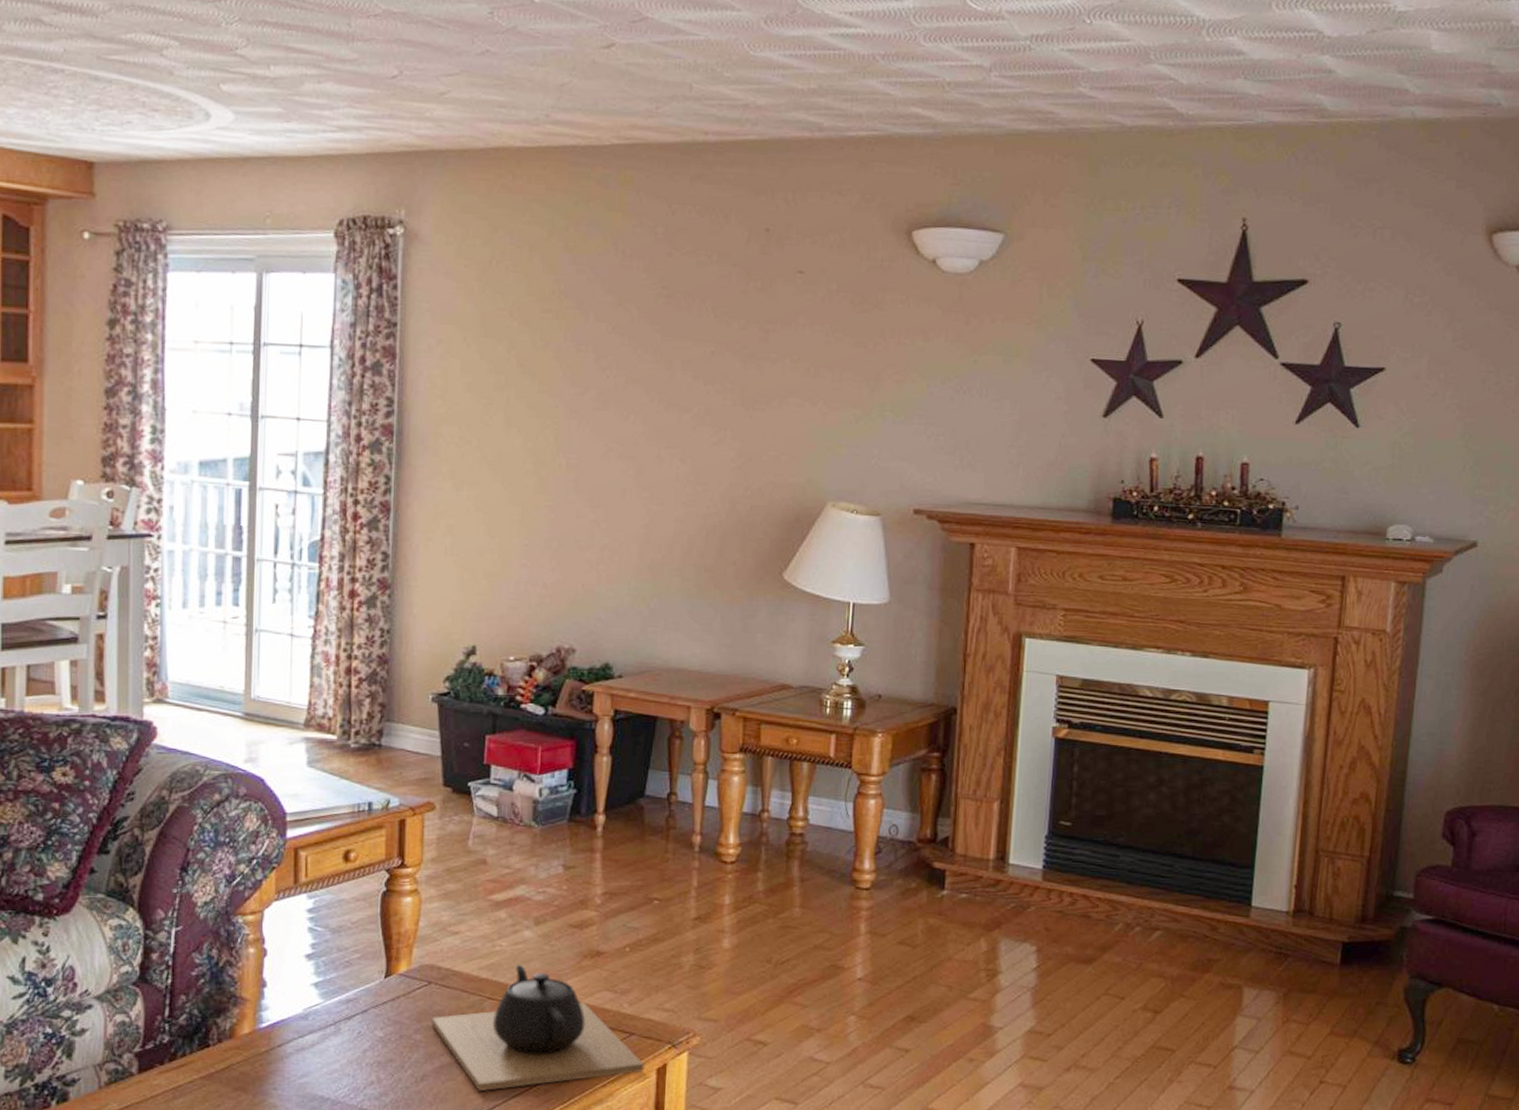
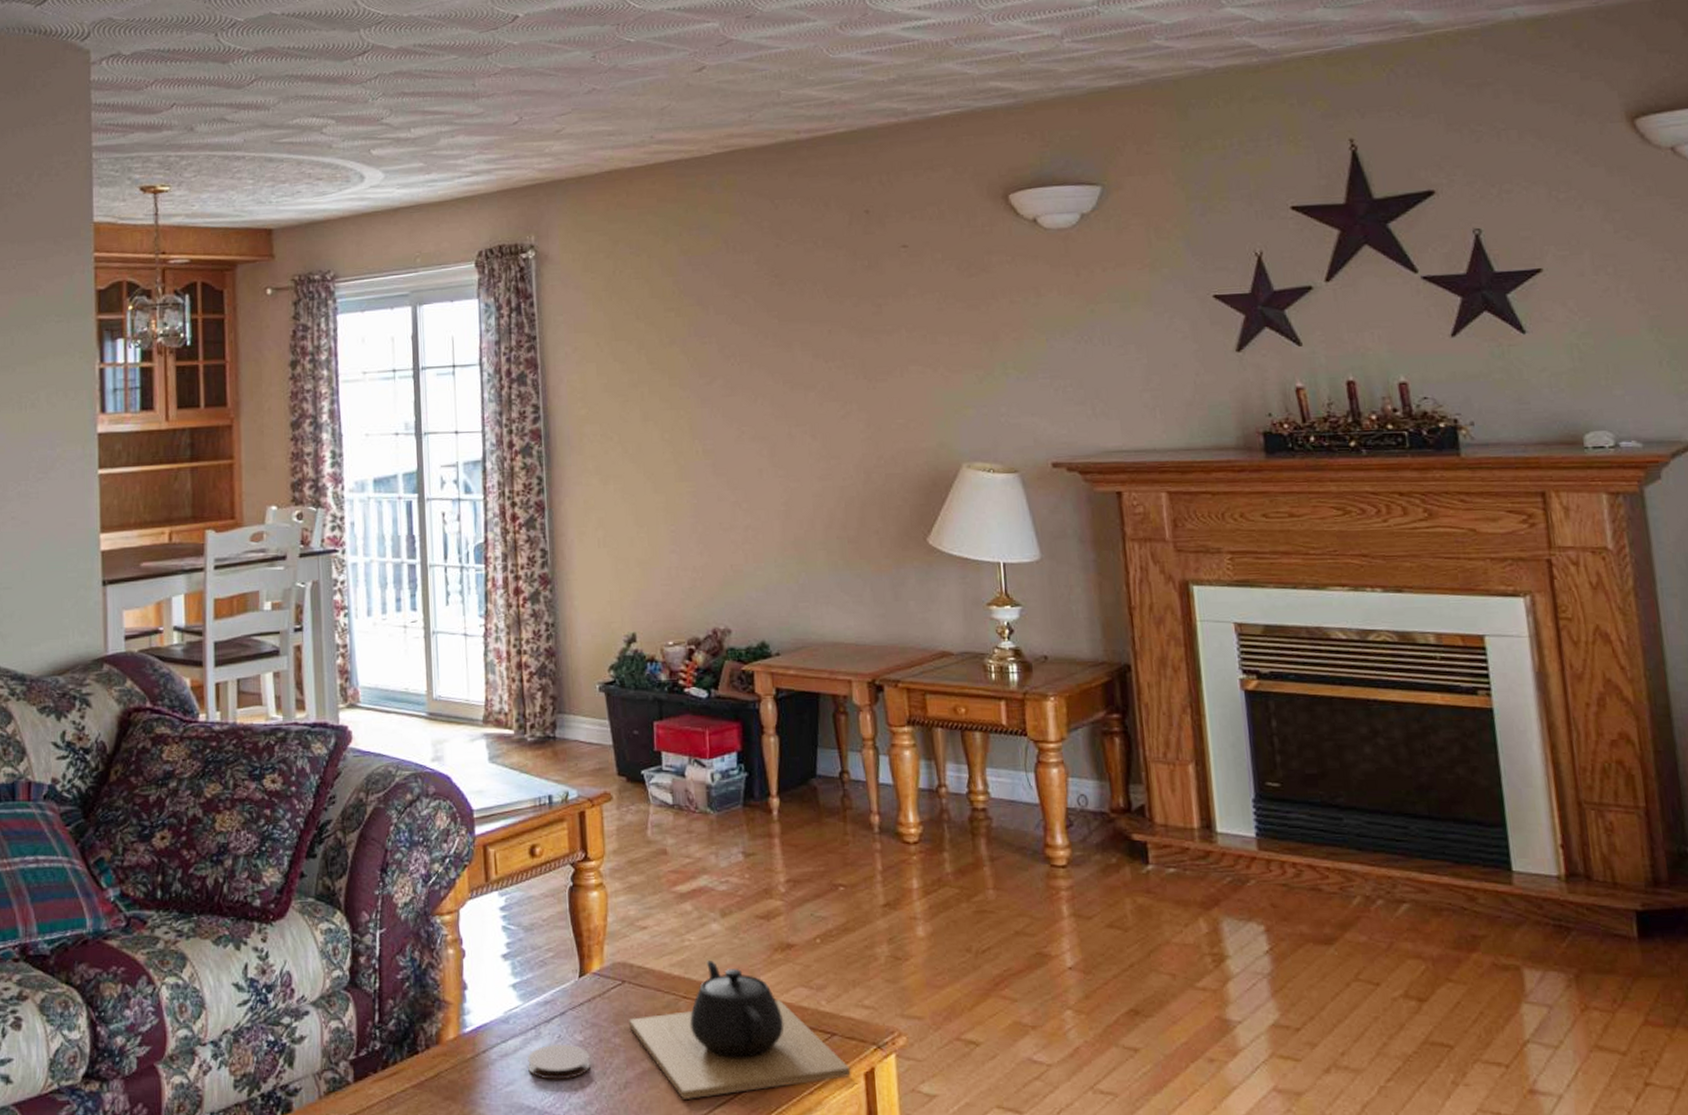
coaster: none [324,1040,389,1073] -> present [528,1045,590,1080]

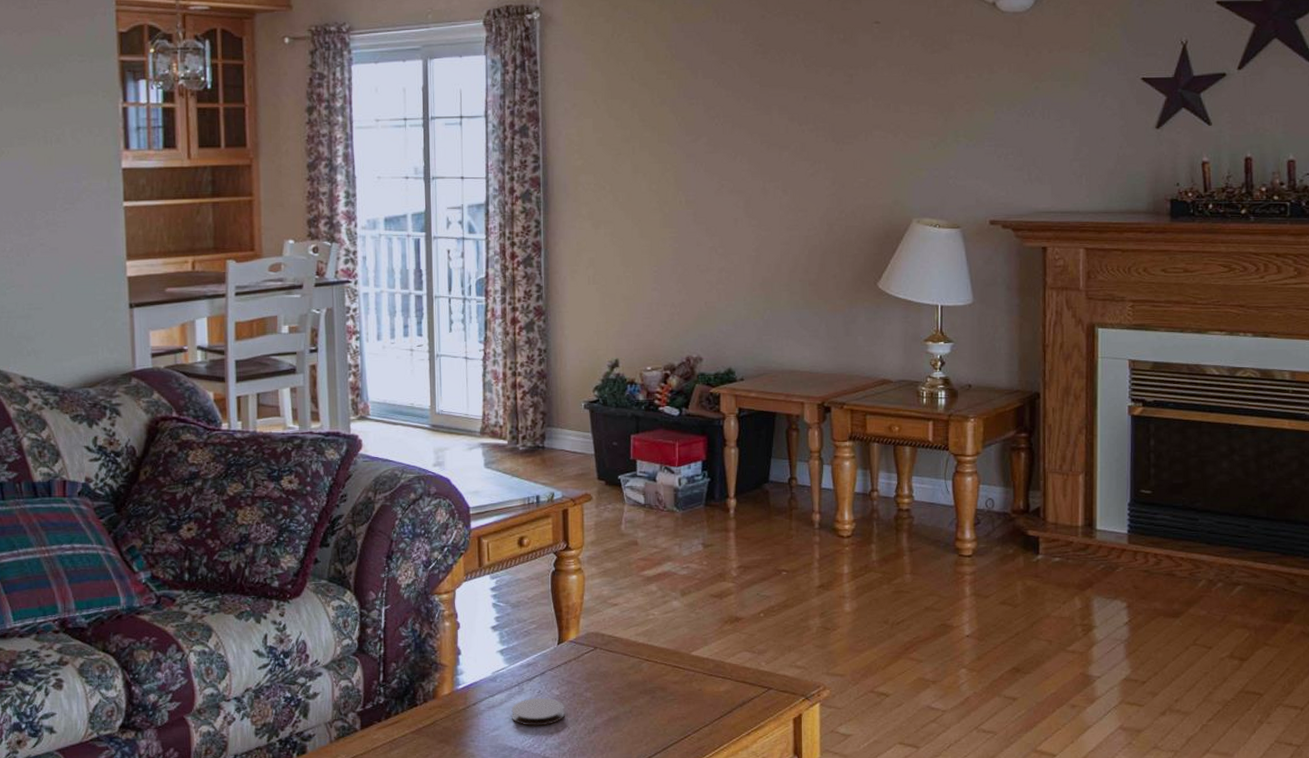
teapot: present [629,961,851,1099] -> none [599,631,782,740]

